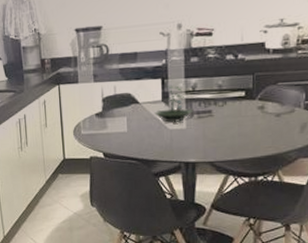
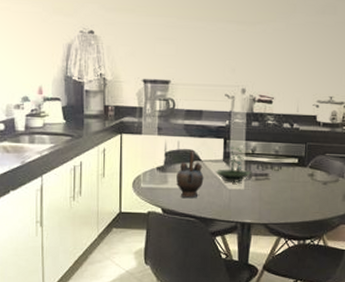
teapot: none [114,94,143,142] -> present [175,150,204,199]

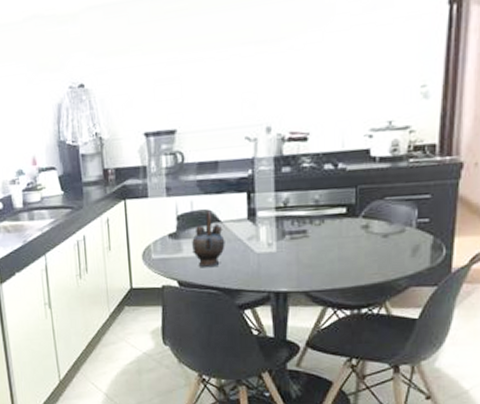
terrarium: present [215,146,251,184] -> none [239,201,284,246]

